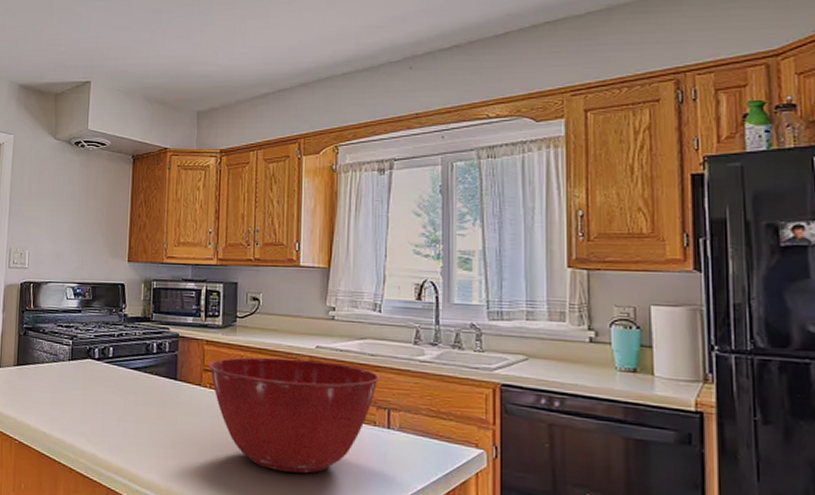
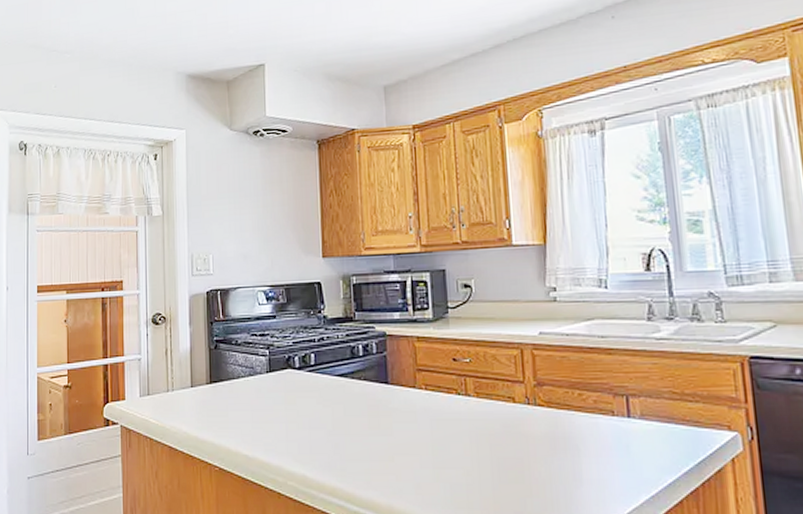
mixing bowl: present [209,357,380,473] -> none [422,348,614,476]

